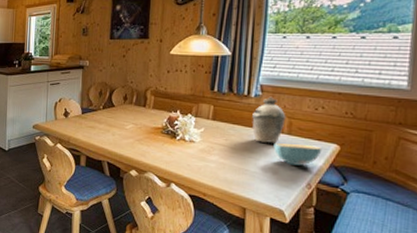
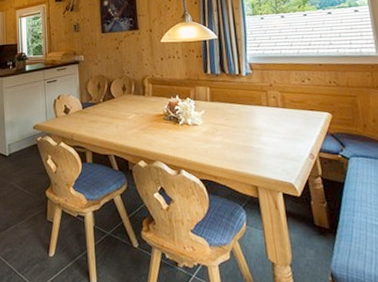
kettle: present [252,96,286,143] -> none [247,73,278,119]
cereal bowl: present [273,143,323,166] -> none [272,115,317,137]

